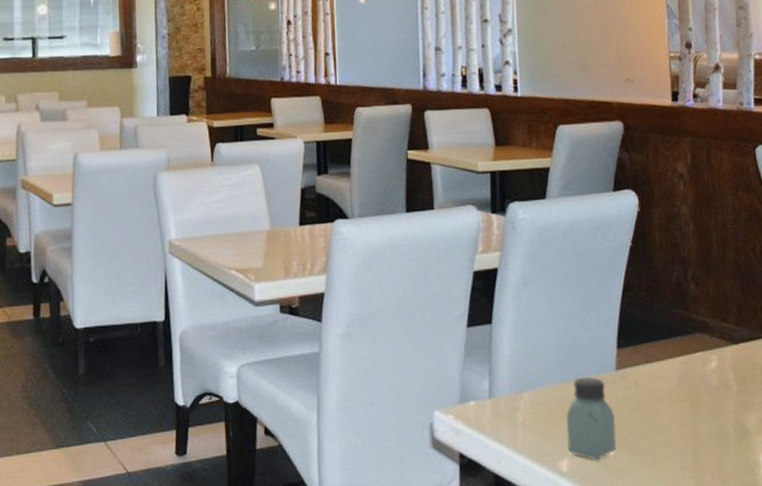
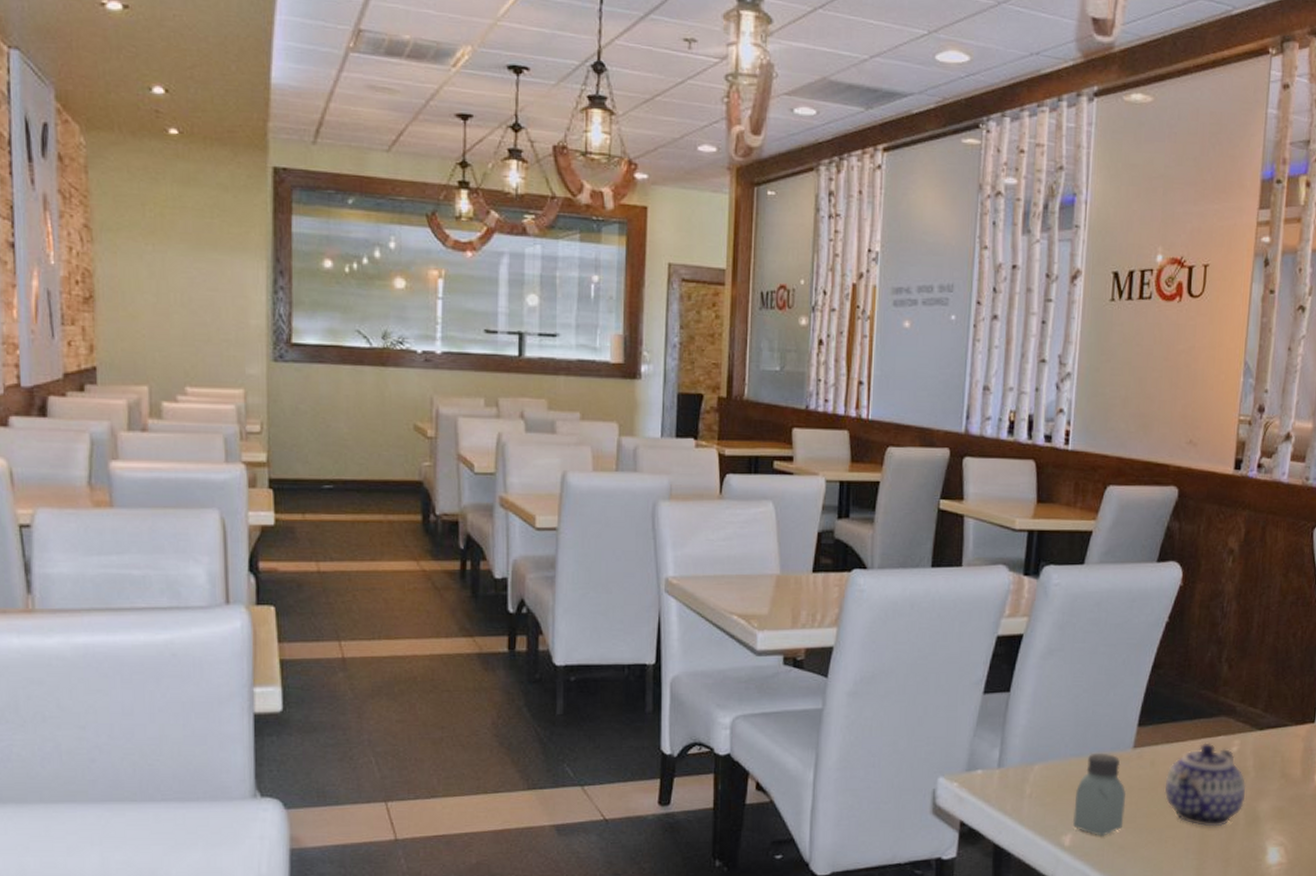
teapot: none [650,360,732,444] -> present [1164,743,1247,827]

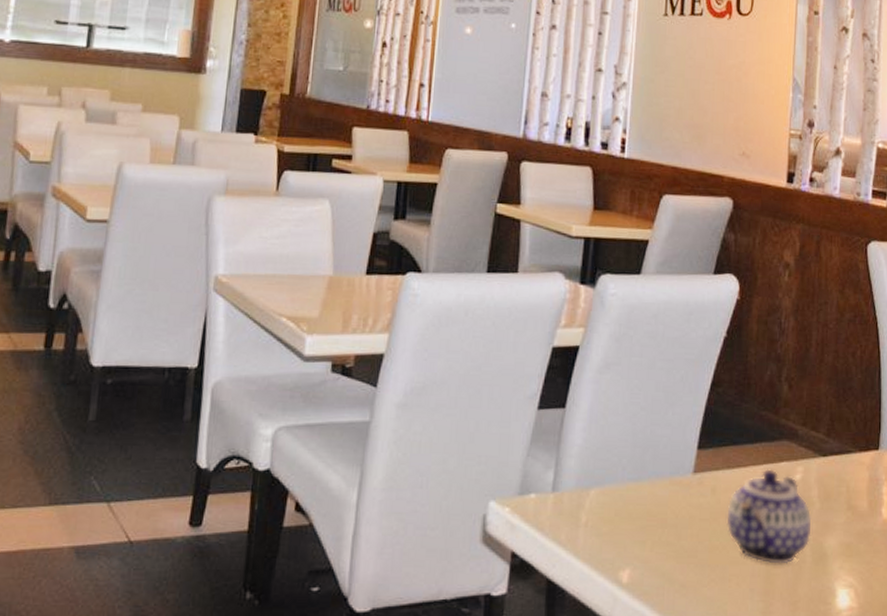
saltshaker: present [1072,753,1126,836] -> none [630,477,687,573]

